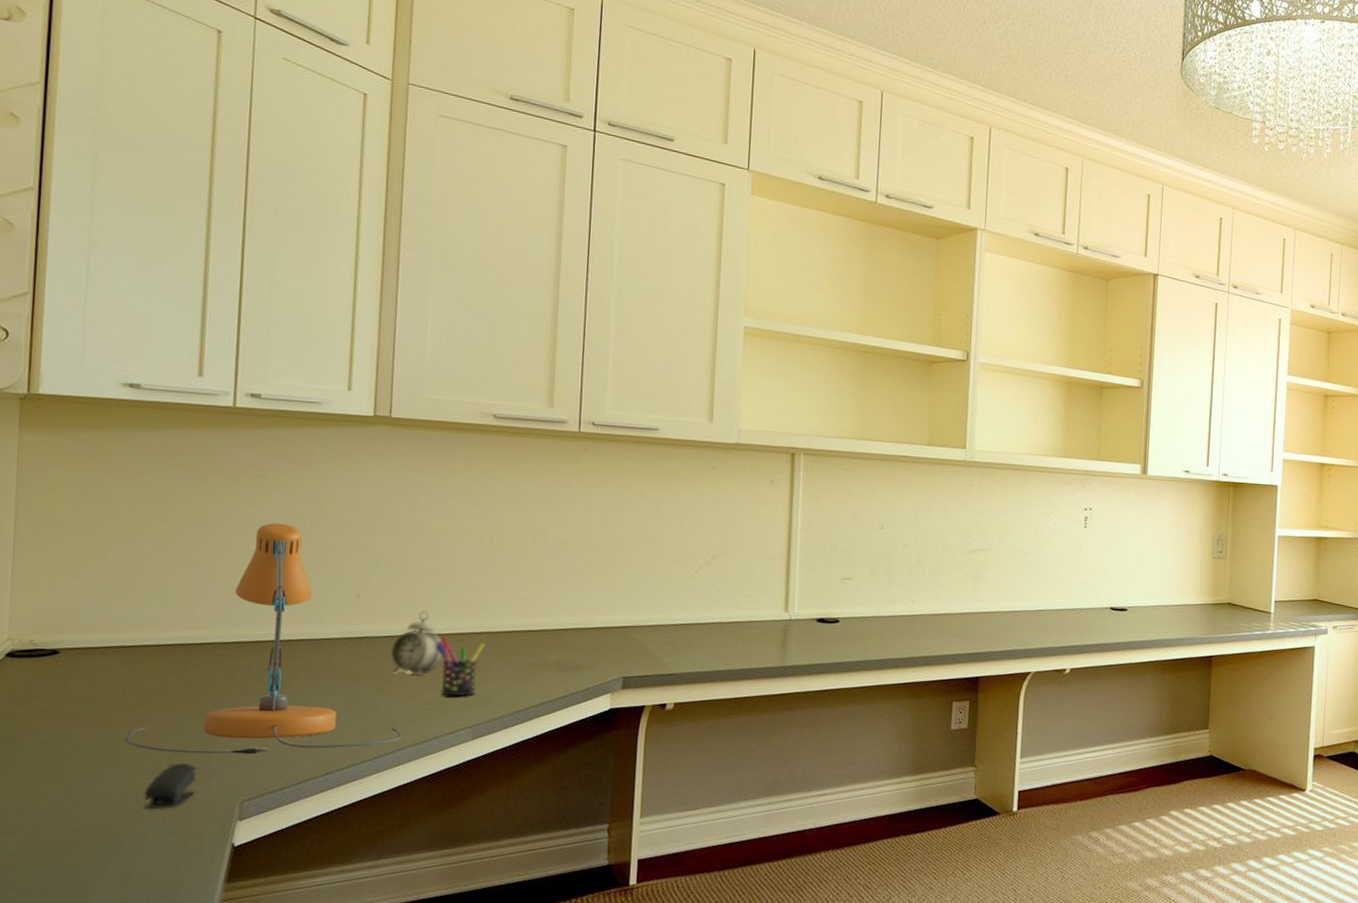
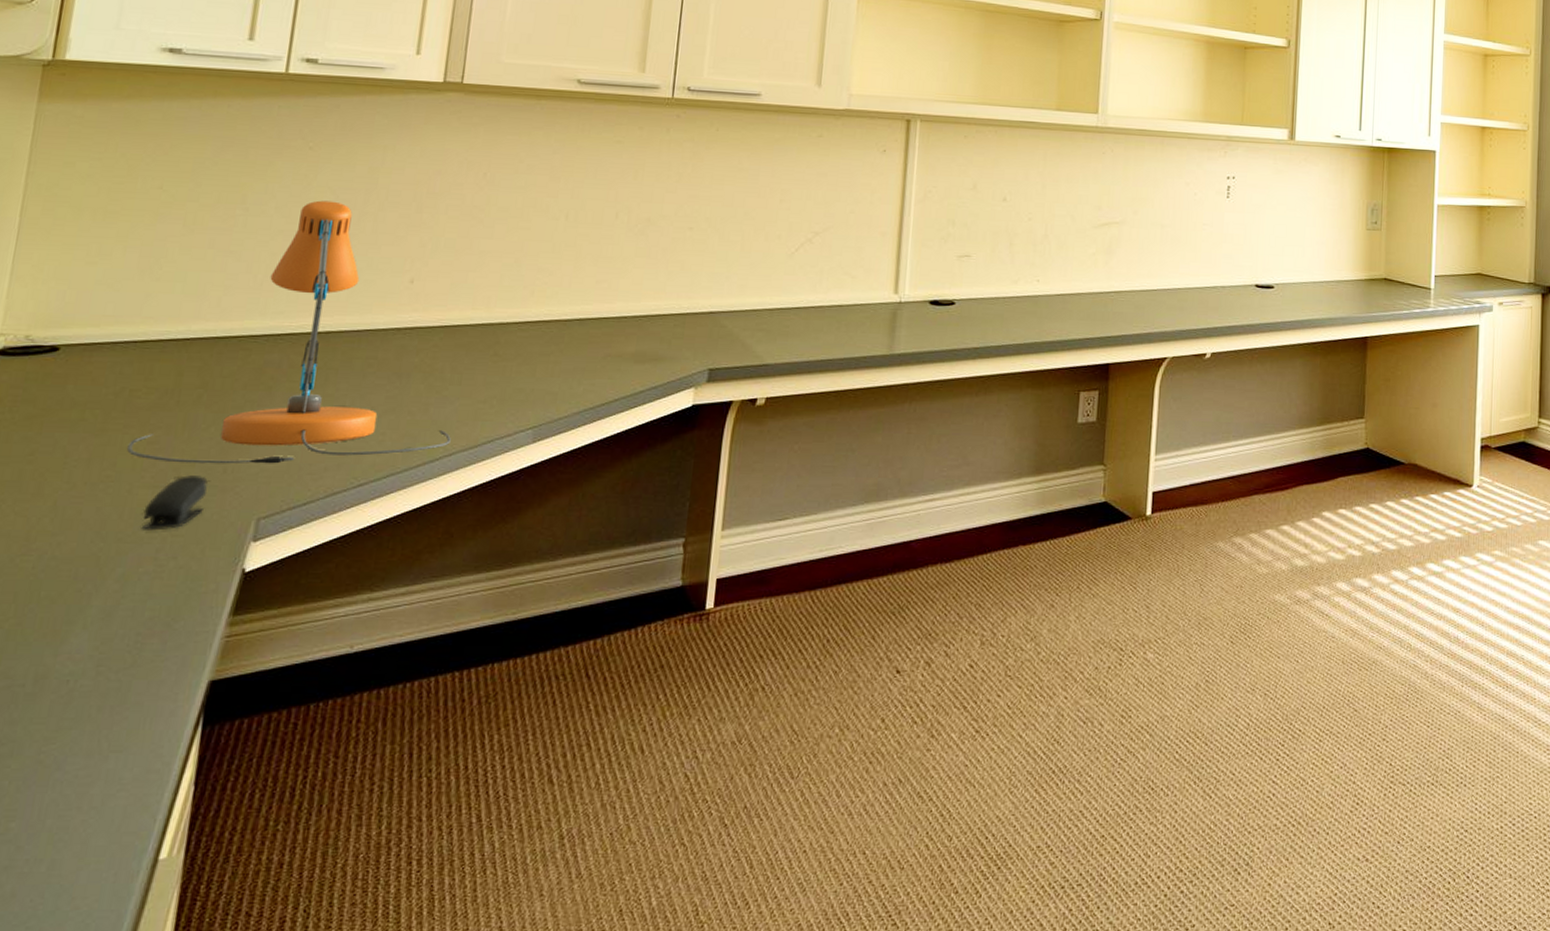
alarm clock: present [390,611,443,676] -> none [443,297,505,371]
pen holder: present [435,636,485,697] -> none [496,325,553,394]

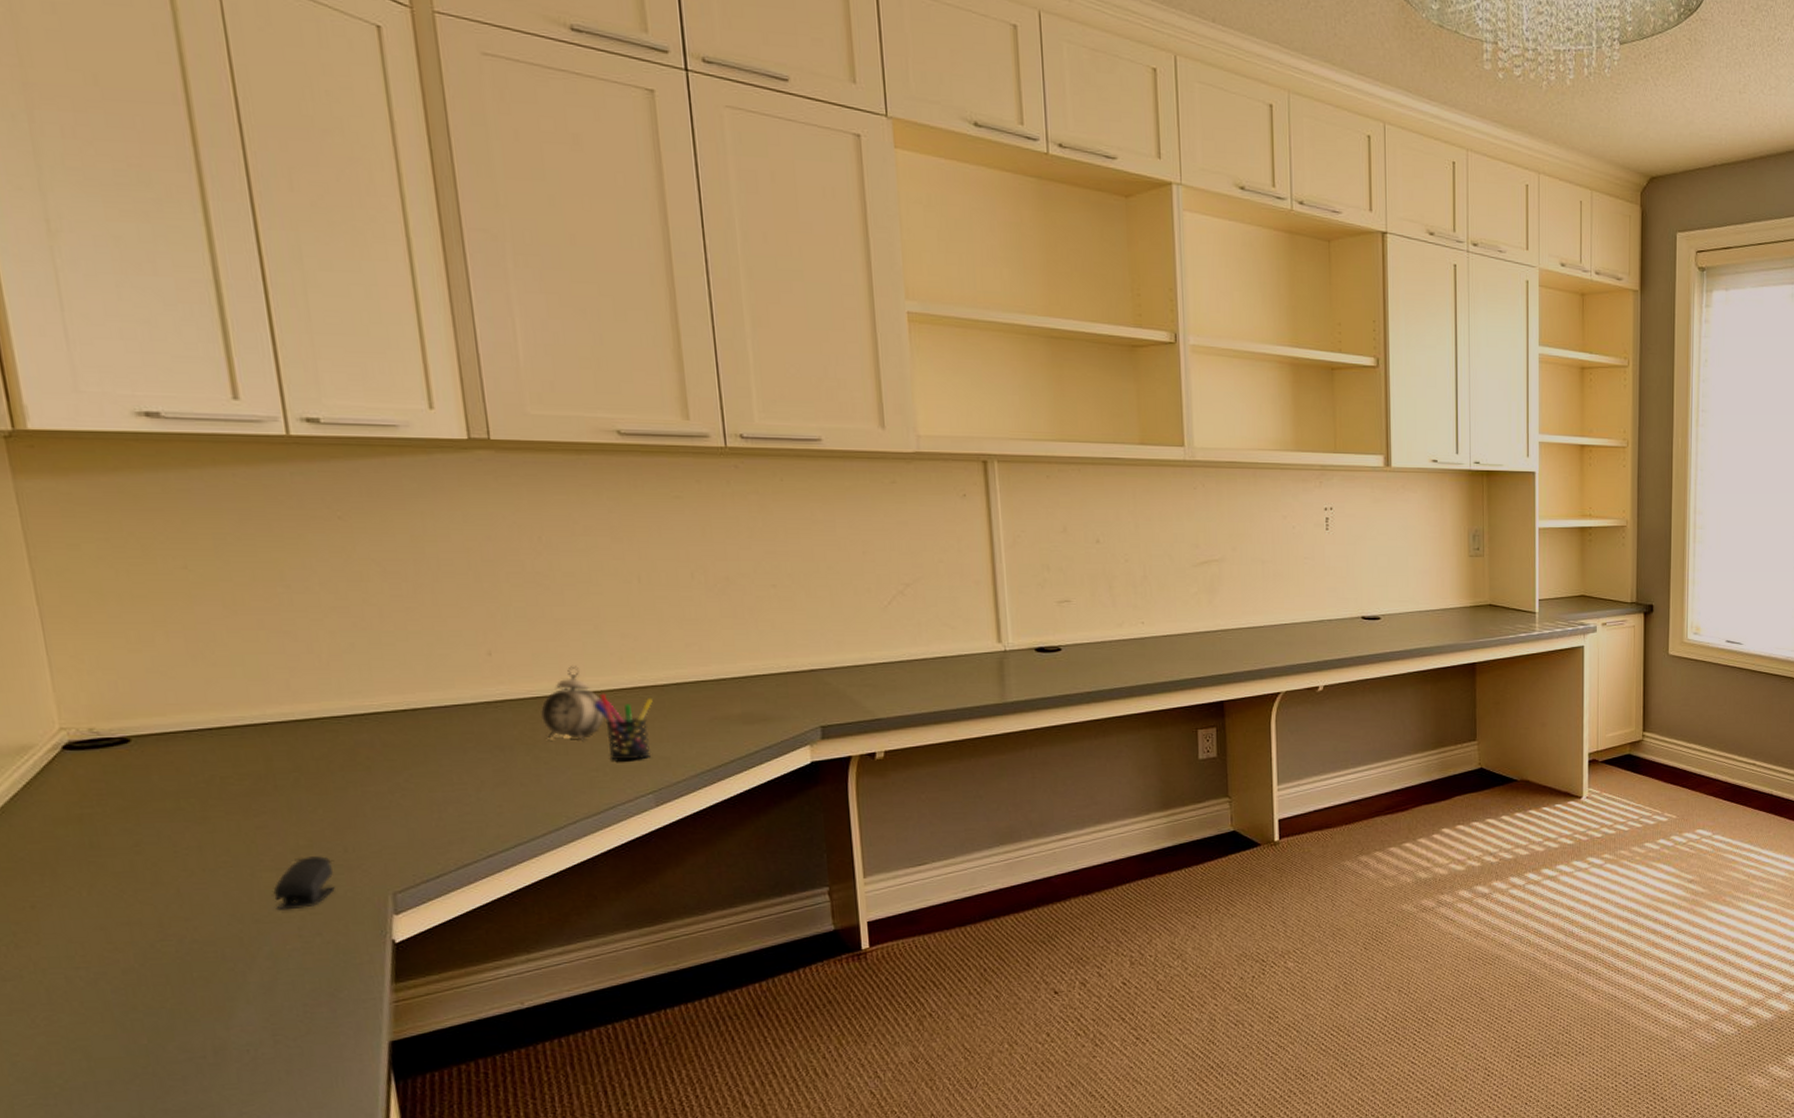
desk lamp: present [127,200,451,464] -> none [236,573,572,846]
alarm clock: none [443,297,505,371] -> present [540,666,605,741]
pen holder: none [496,325,553,394] -> present [594,693,653,761]

